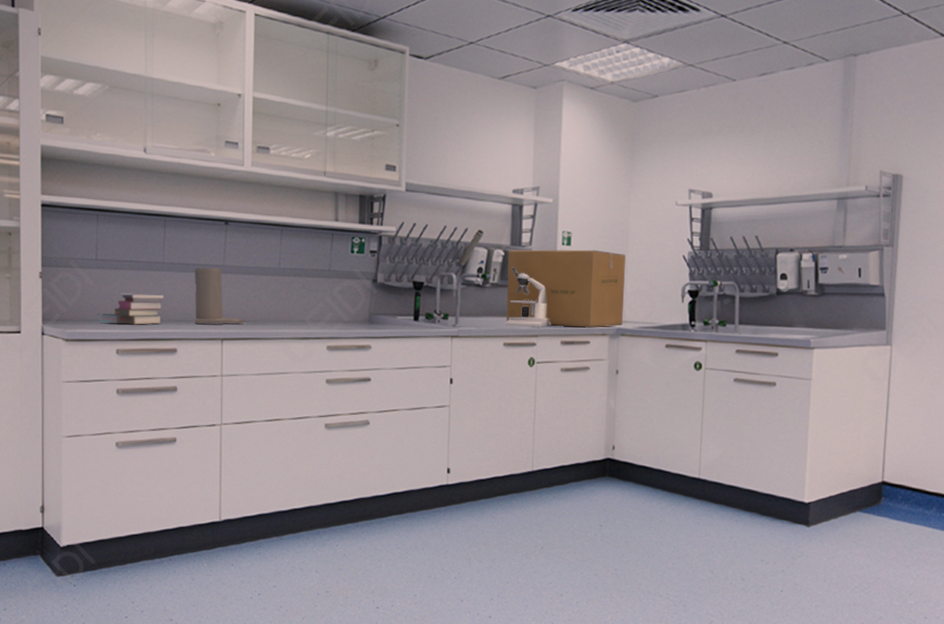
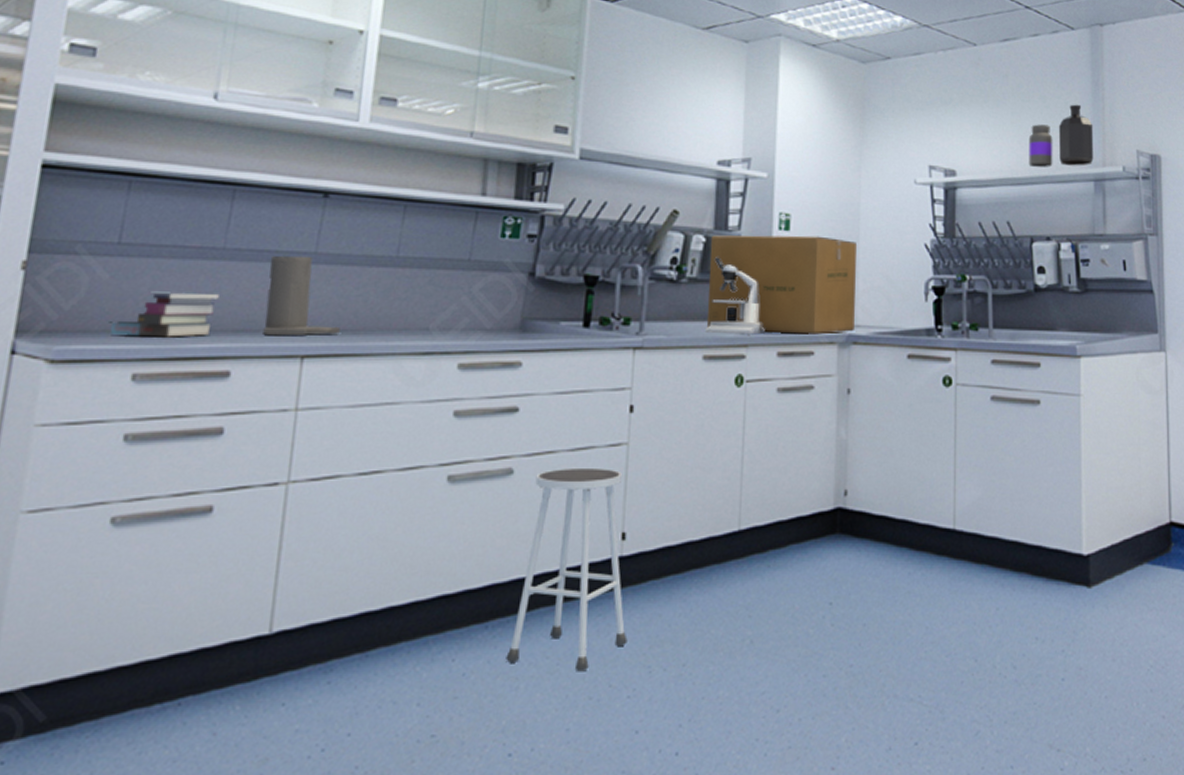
stool: none [371,422,454,559] -> present [505,467,628,672]
jar: none [778,150,802,189] -> present [1028,124,1053,168]
bottle: none [806,131,840,187] -> present [1059,104,1094,166]

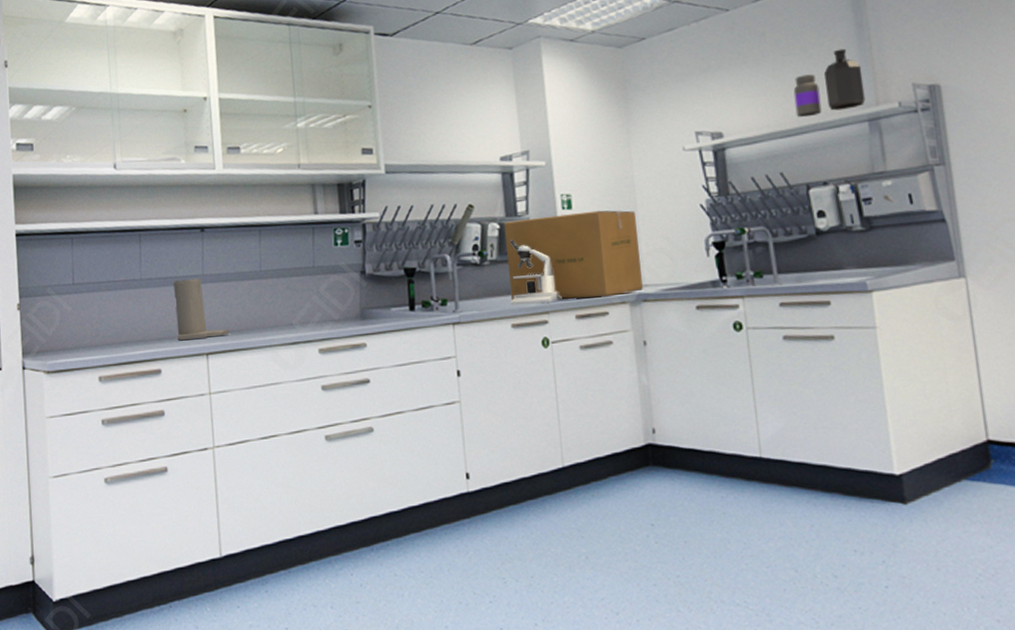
books: present [109,291,219,338] -> none [77,313,144,350]
stool: present [505,467,628,672] -> none [390,422,483,583]

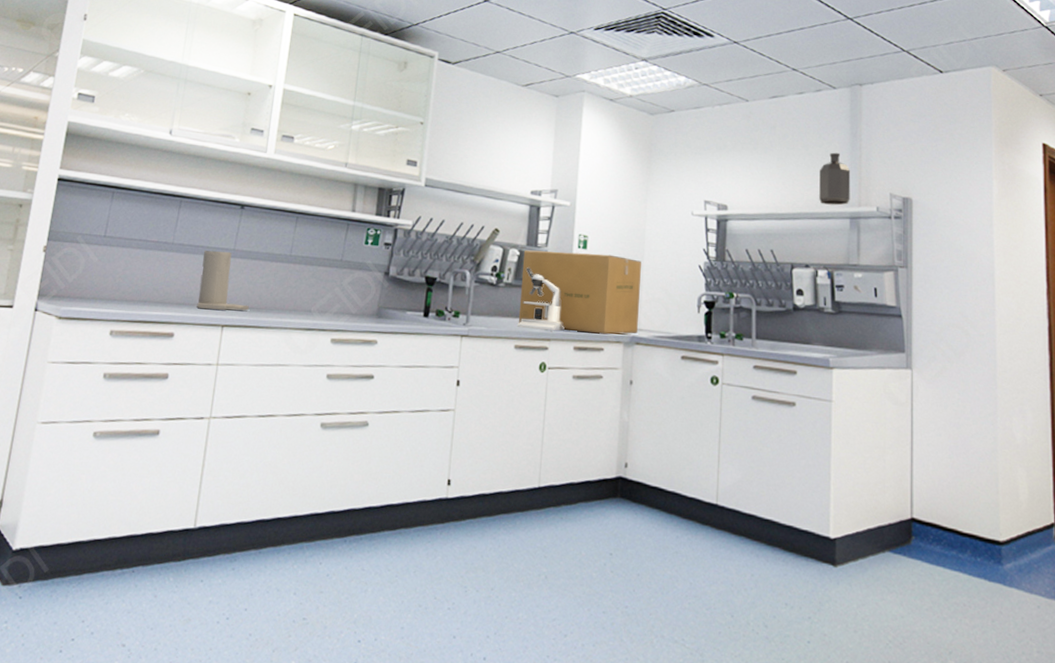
jar: present [793,74,822,118] -> none [791,168,814,206]

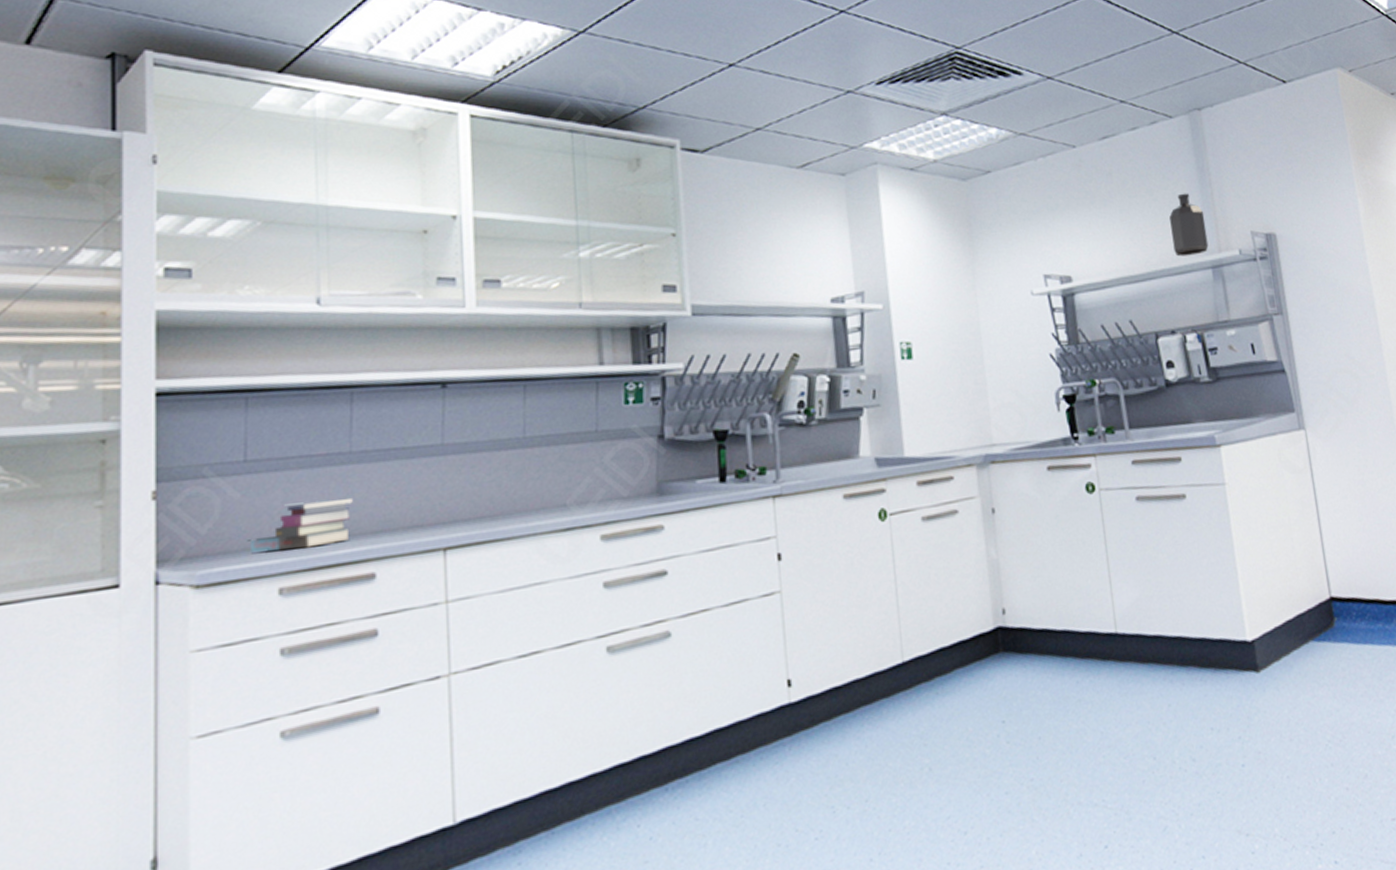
books: none [96,272,168,307] -> present [247,497,353,553]
paper towel: present [197,250,249,311] -> none [398,448,478,534]
microscope: present [516,267,565,332] -> none [841,395,902,473]
box: present [518,250,642,335] -> none [834,360,991,467]

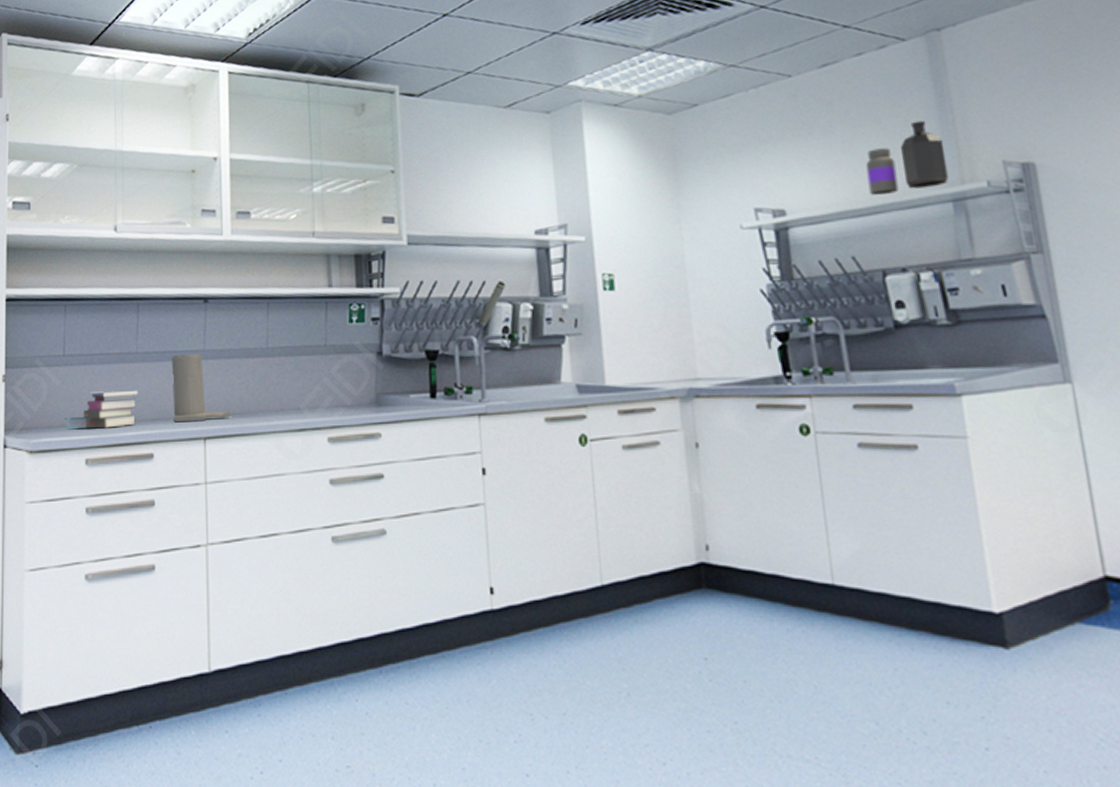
paper towel: none [398,448,478,534] -> present [171,353,231,423]
jar: none [1140,218,1168,263] -> present [865,148,899,196]

